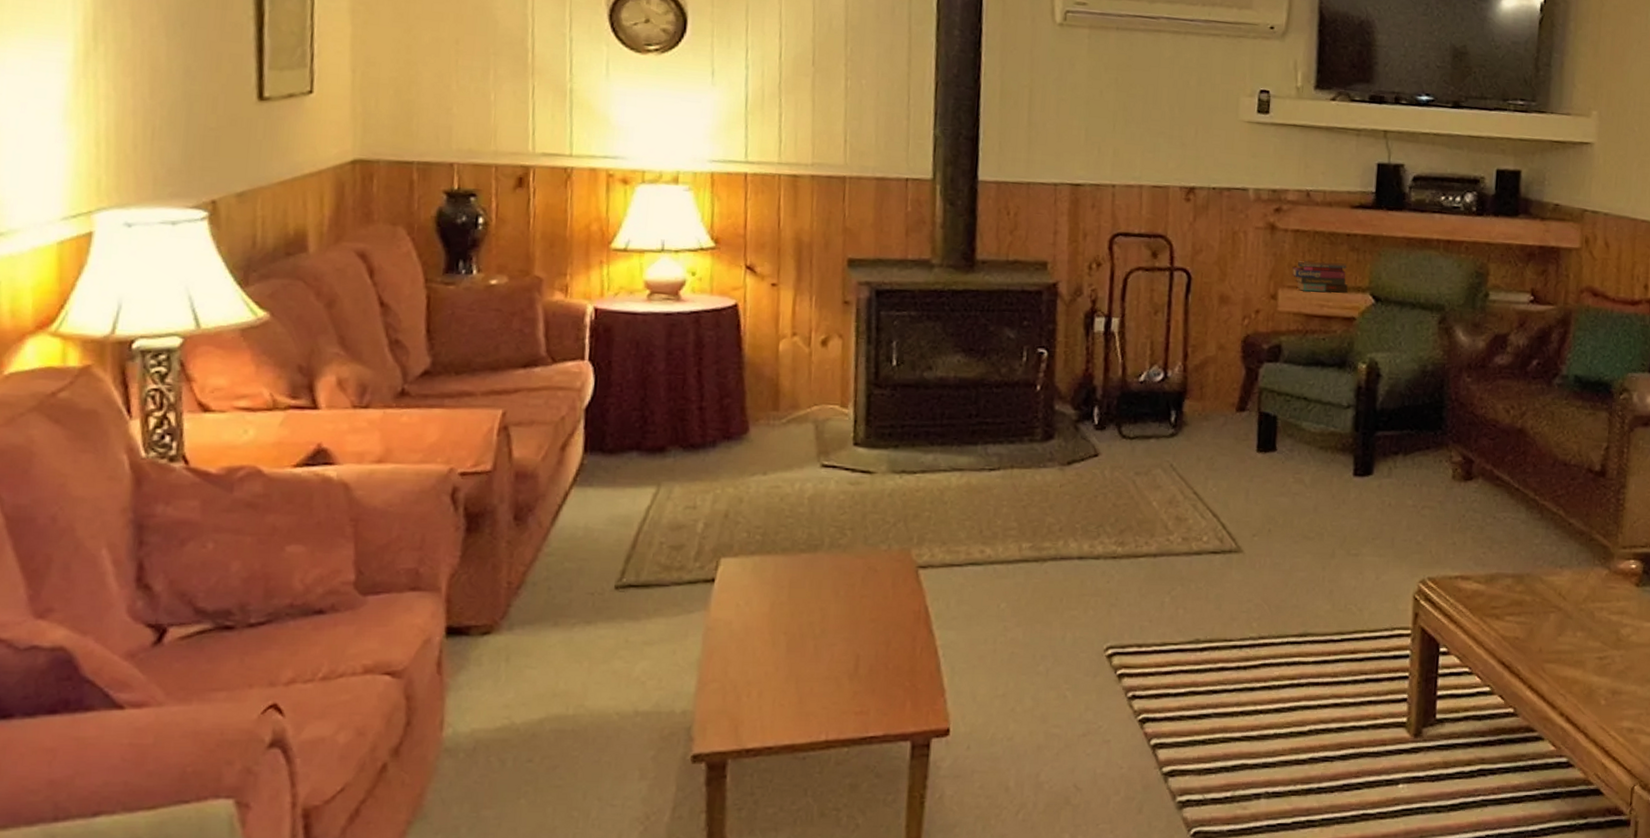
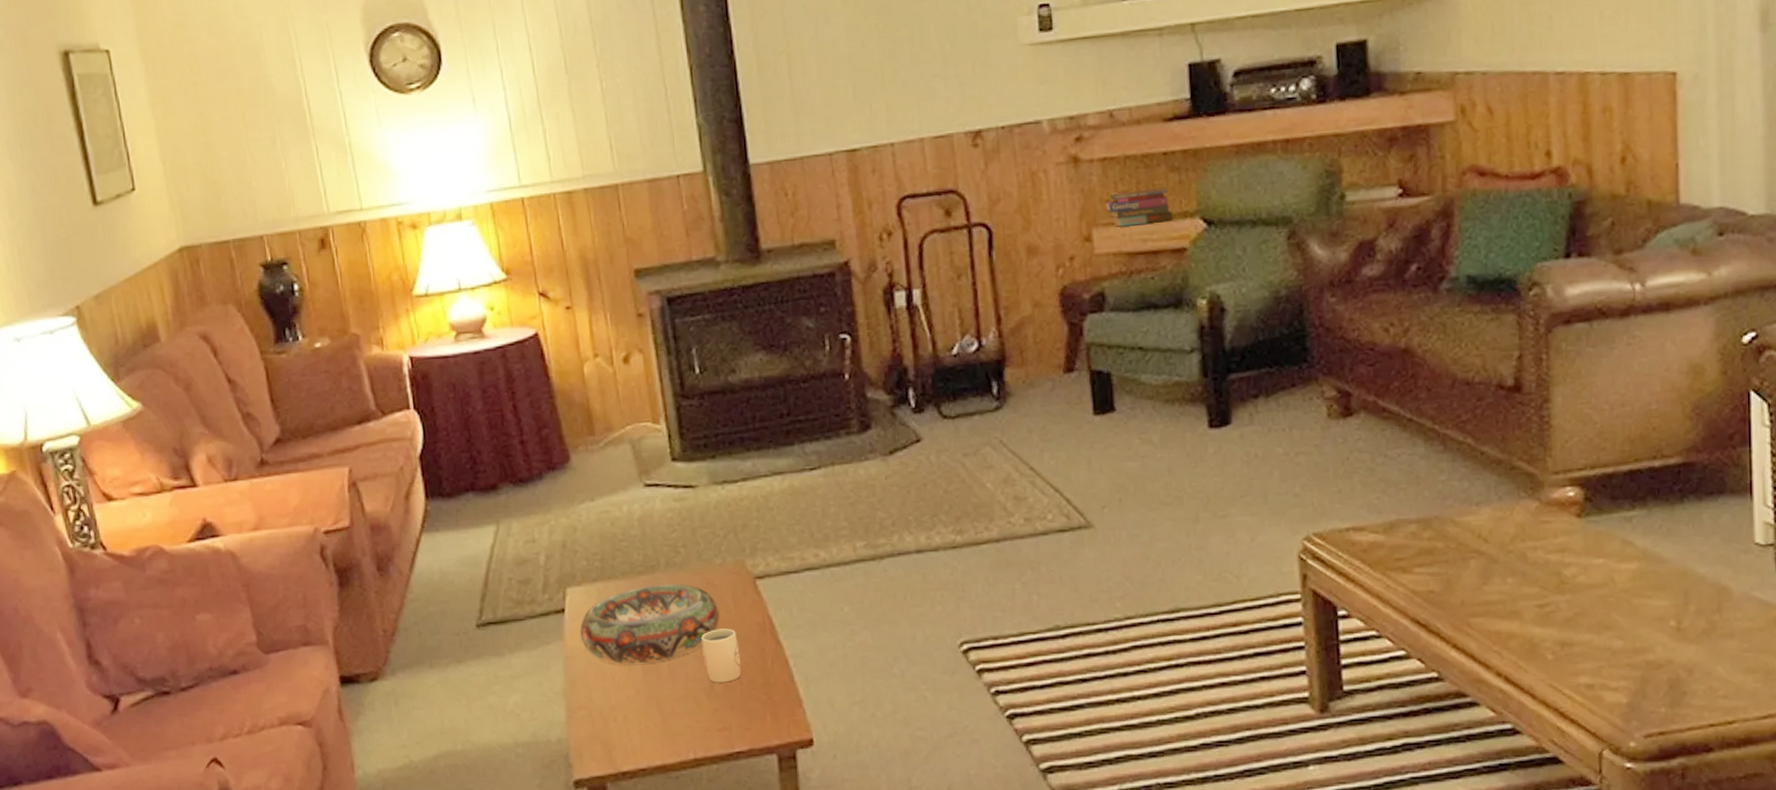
decorative bowl: none [726,564,877,641] -> present [580,583,720,665]
mug: none [852,613,891,667] -> present [701,628,742,683]

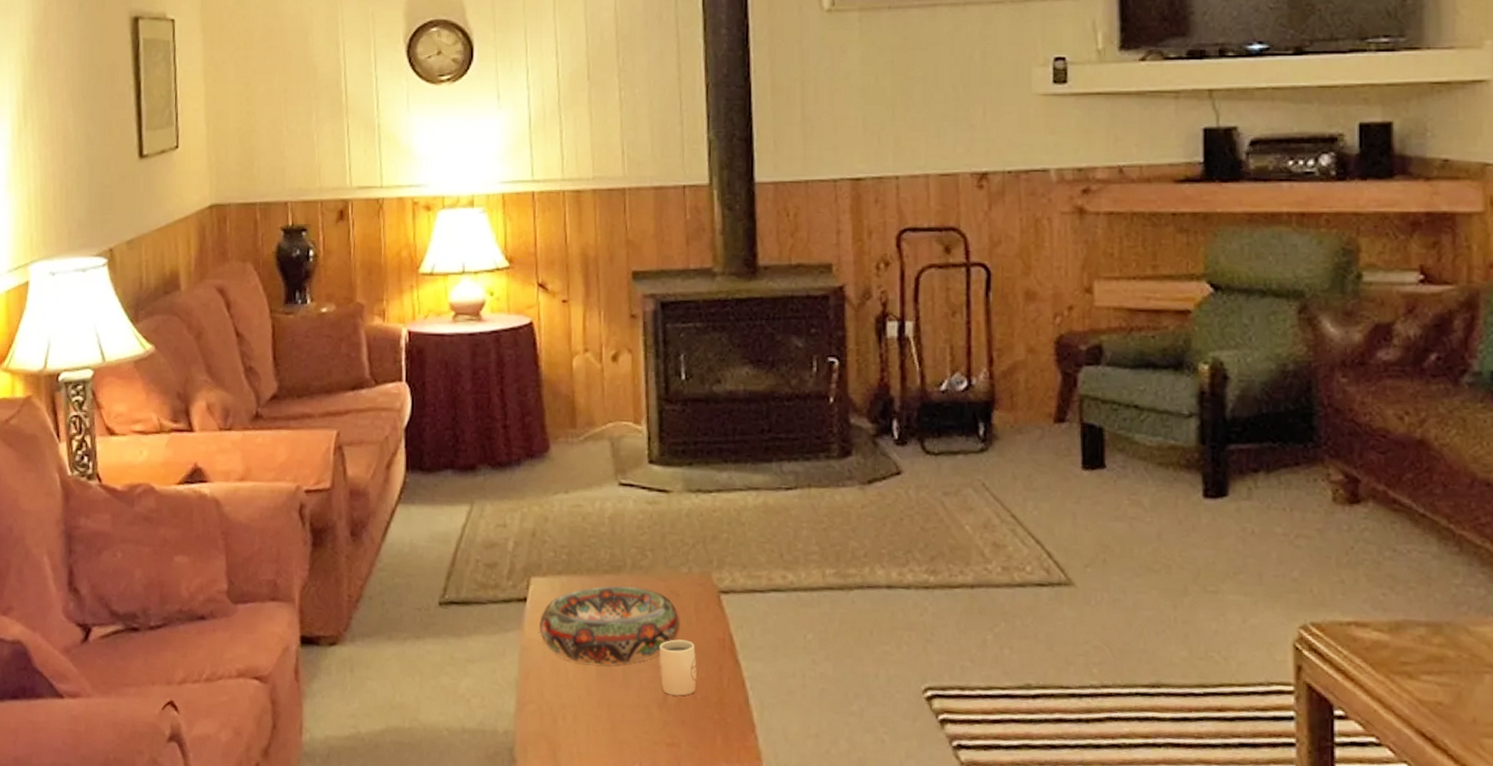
books: present [1104,187,1173,227] -> none [1108,247,1178,283]

